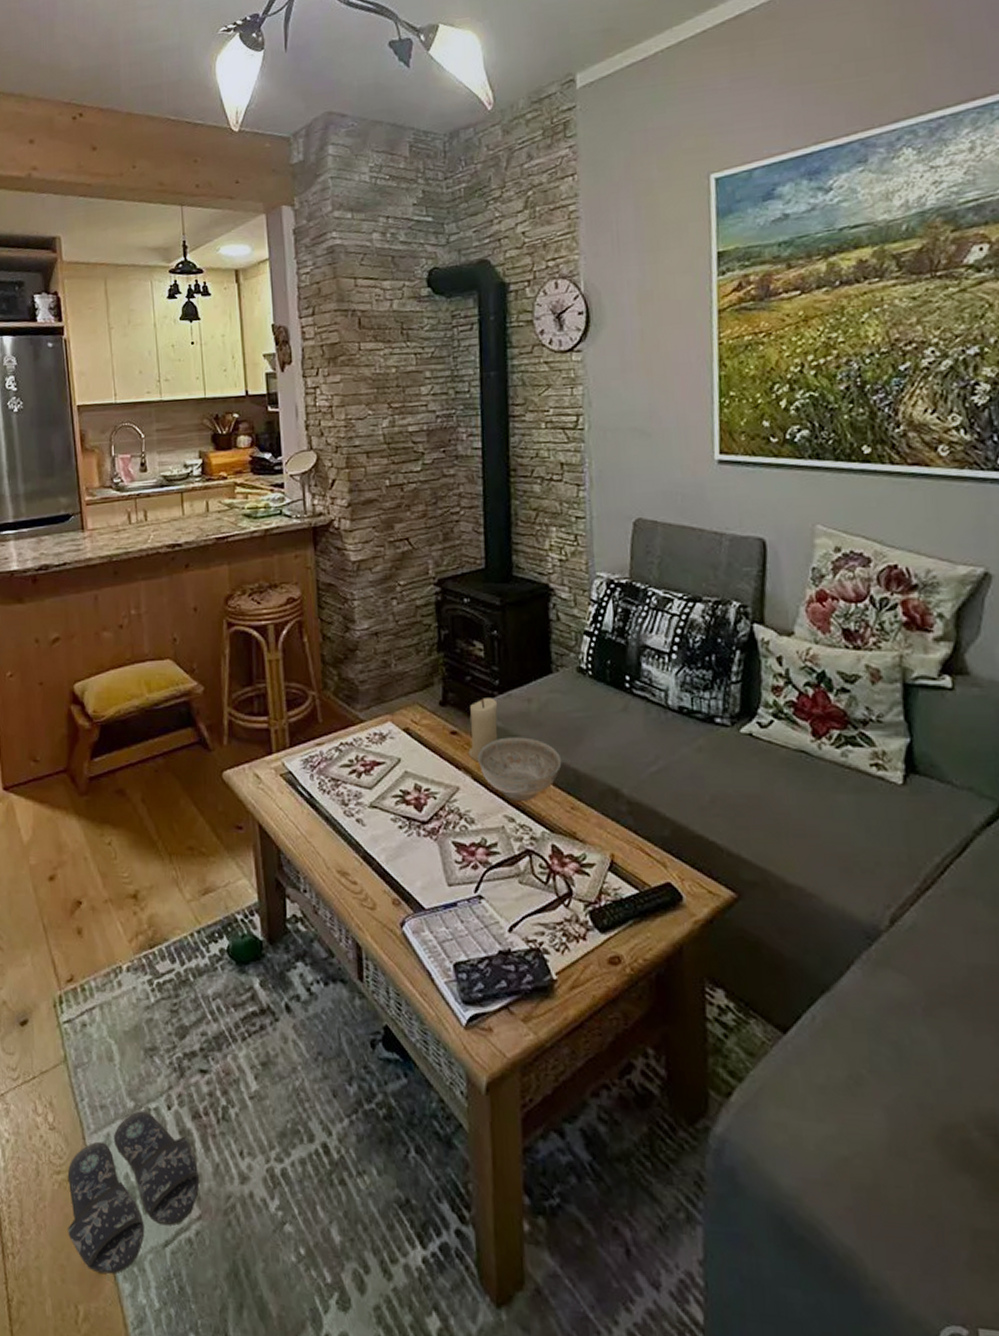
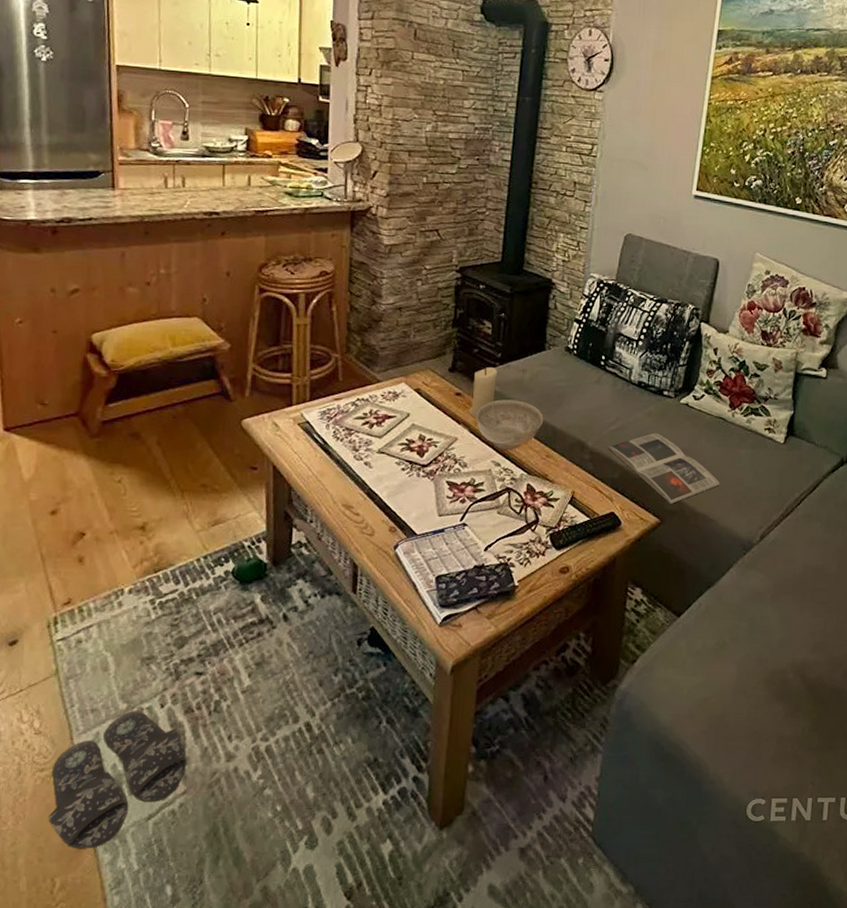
magazine: none [649,773,816,873] -> present [607,432,720,505]

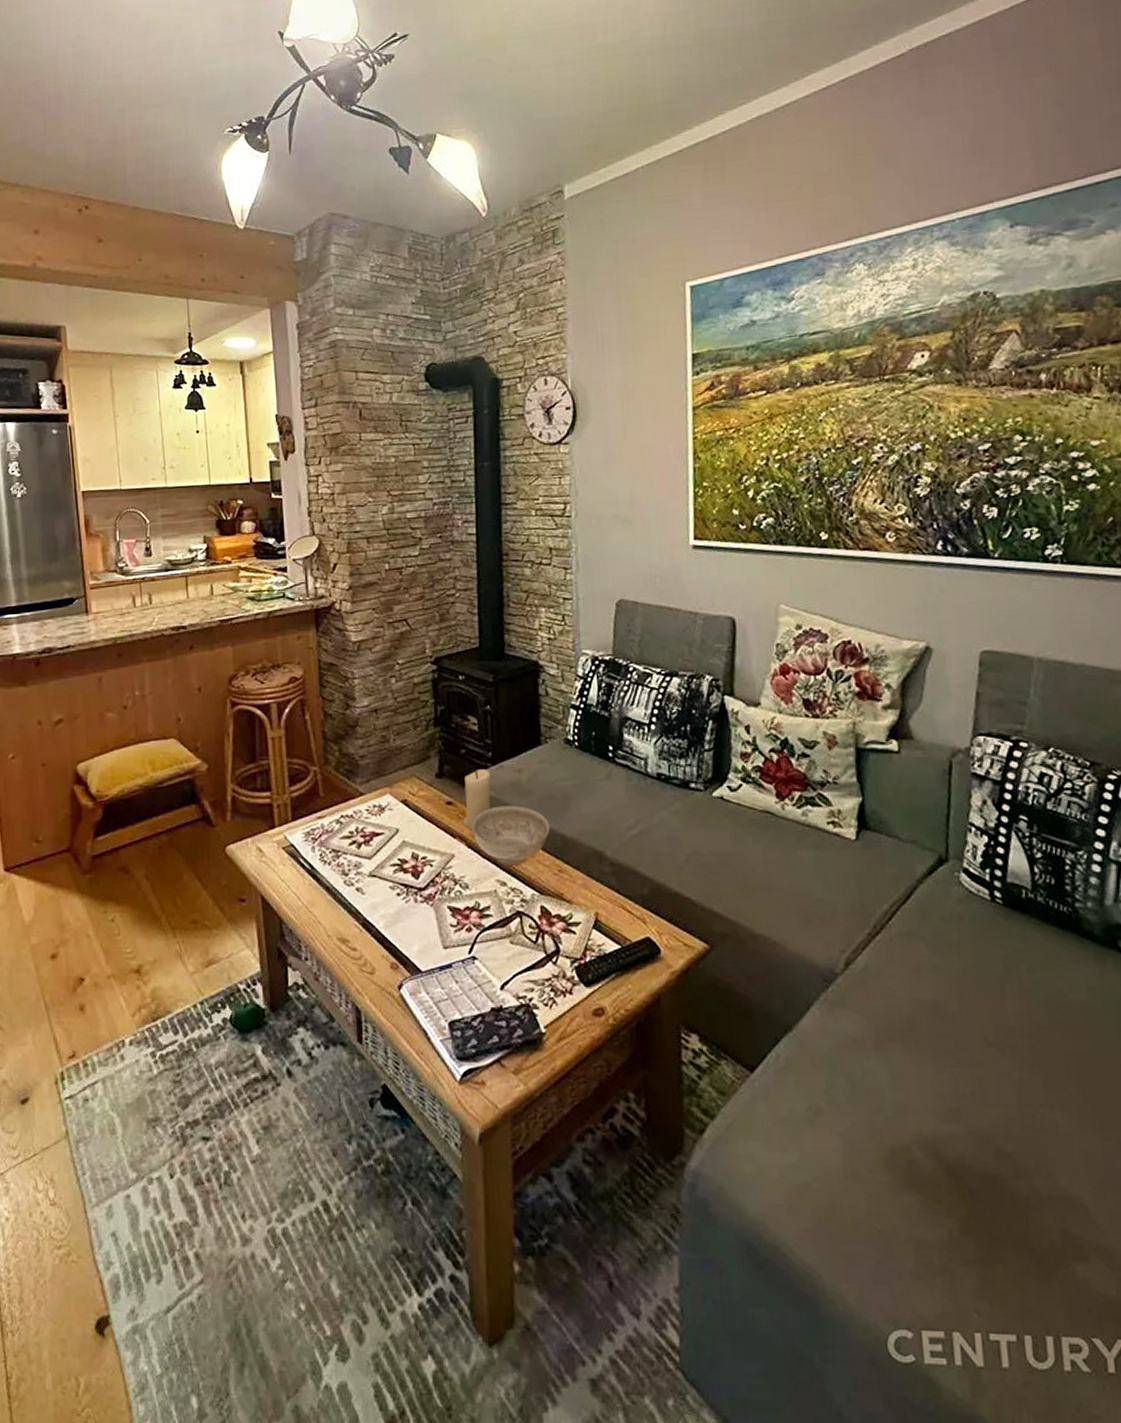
slippers: present [49,711,187,848] -> none [69,1181,202,1344]
magazine: present [607,432,720,505] -> none [630,835,780,925]

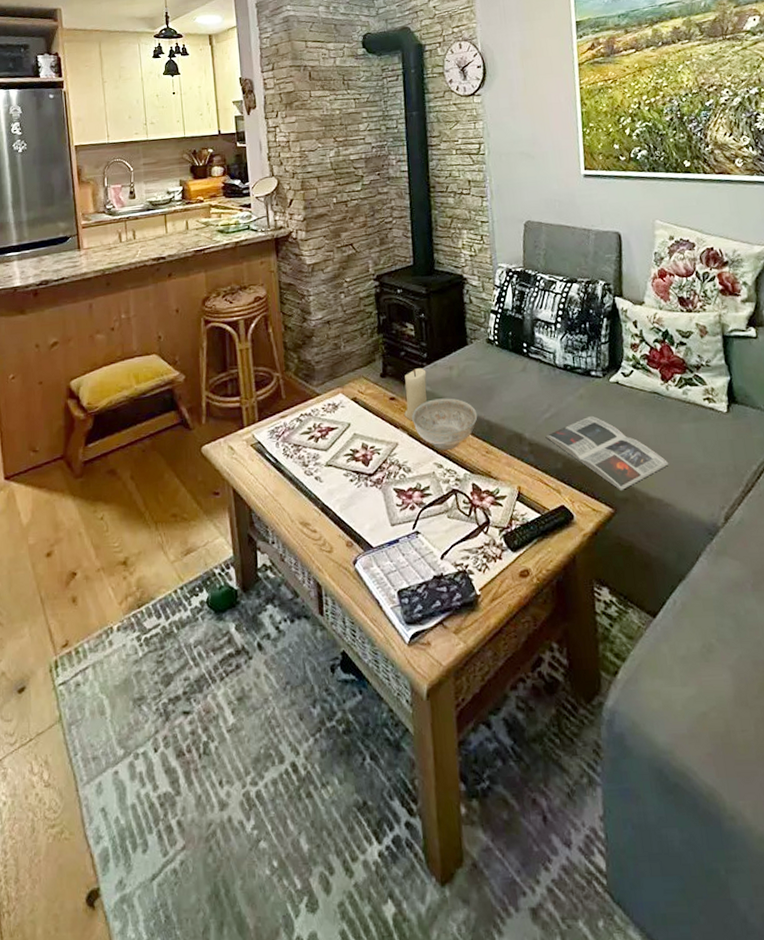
magazine: none [630,835,780,925] -> present [545,415,669,492]

